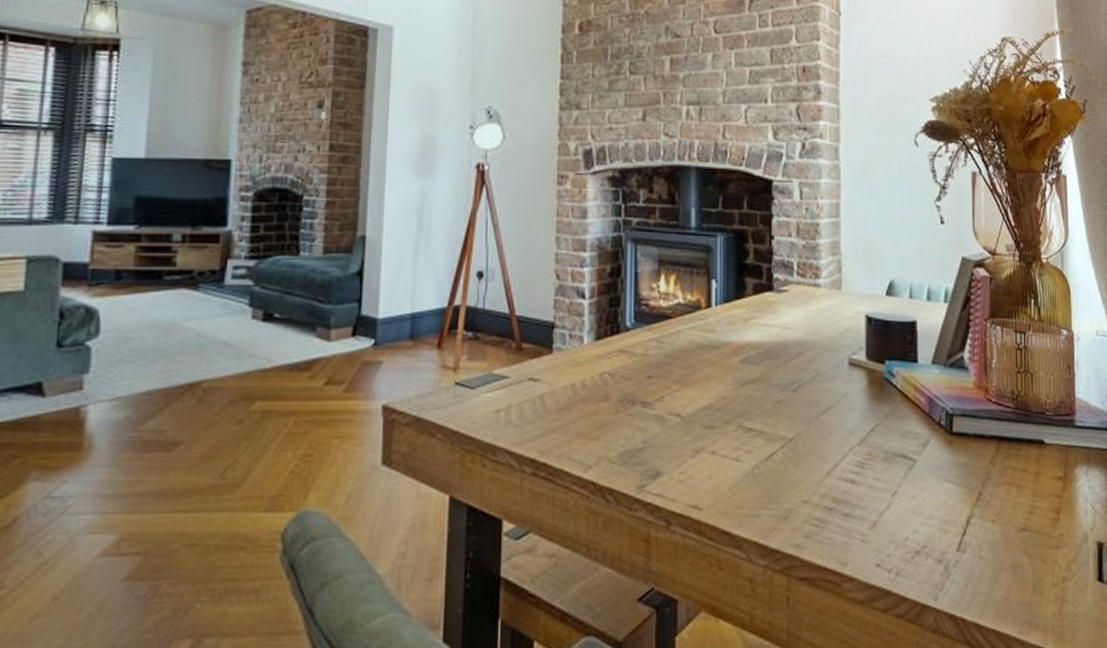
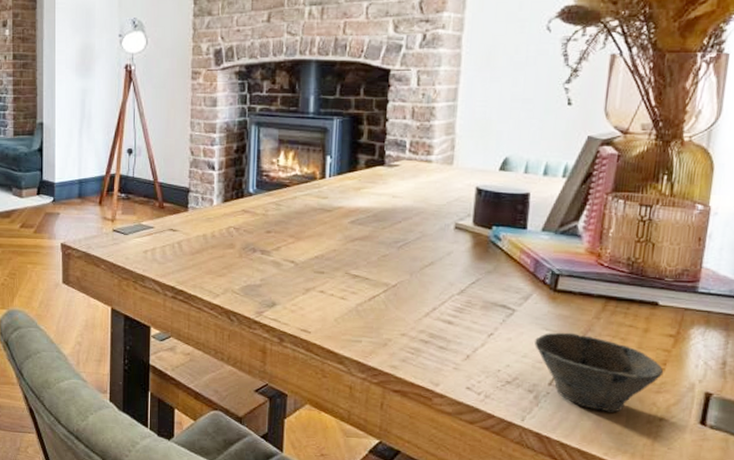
cup: none [938,483,1059,578] -> present [535,332,664,413]

